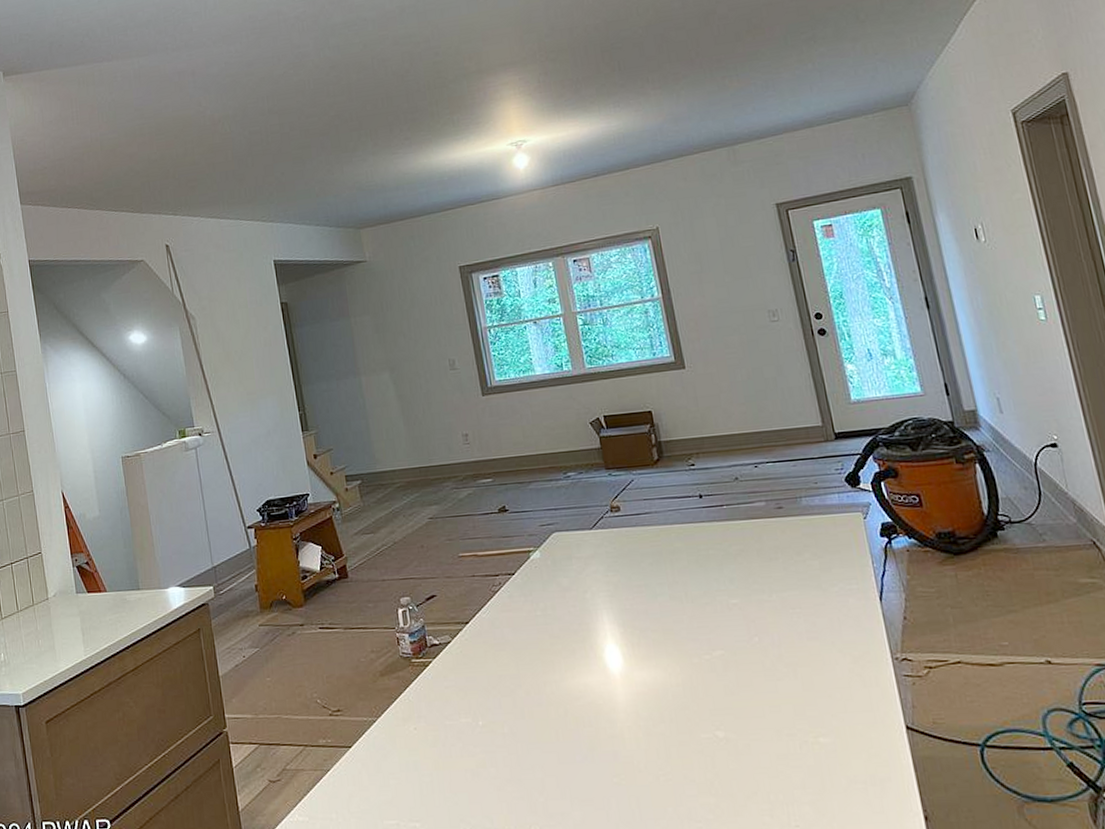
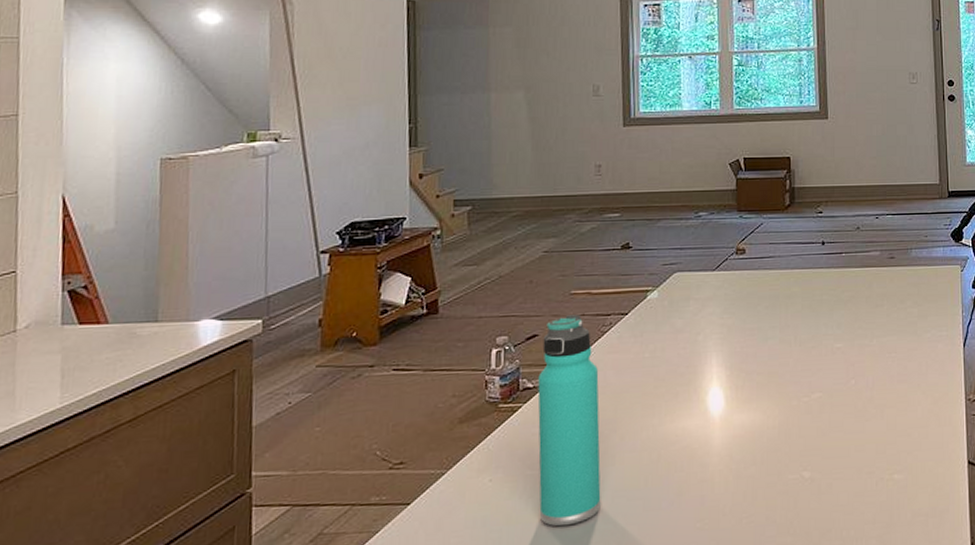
thermos bottle: none [440,576,518,774] -> present [537,315,601,527]

